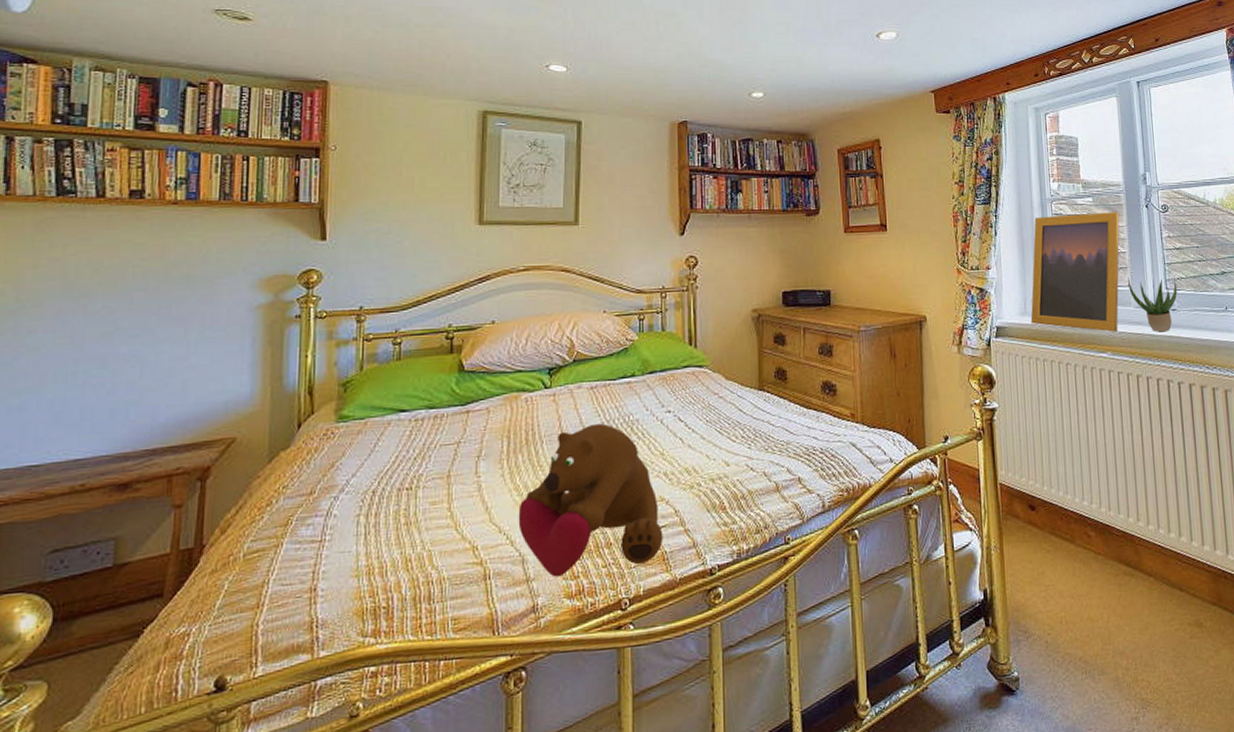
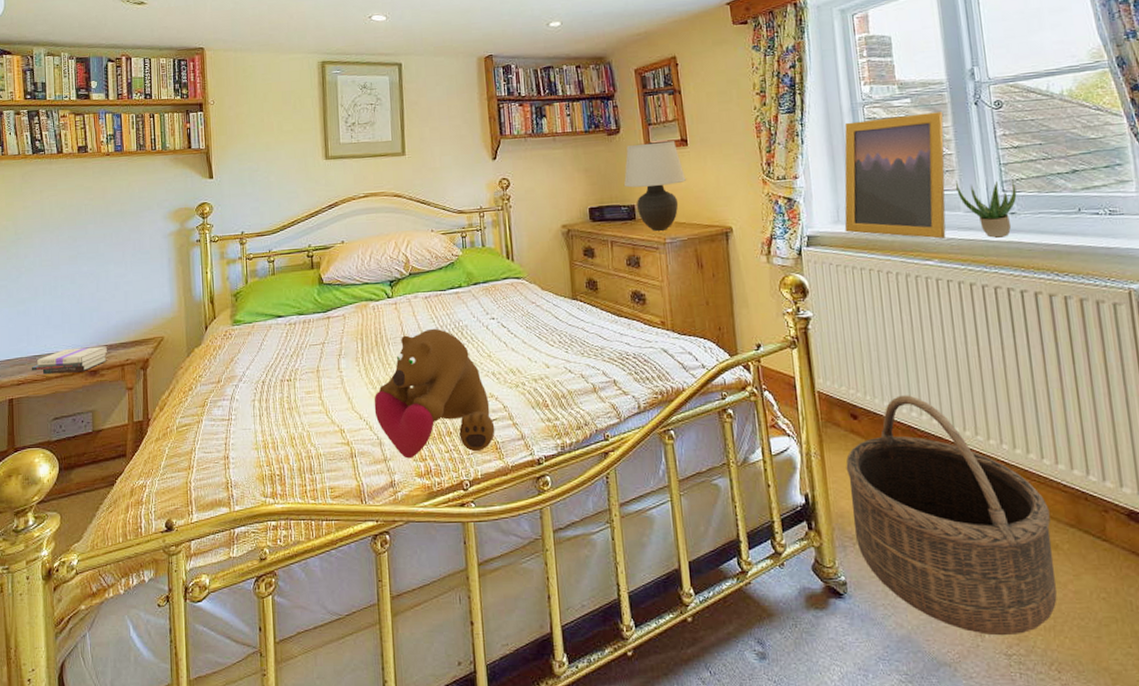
books: none [21,451,149,491] -> present [31,346,108,374]
table lamp: none [820,225,883,318] -> present [623,141,686,231]
basket: none [1023,484,1200,718] -> present [846,395,1057,636]

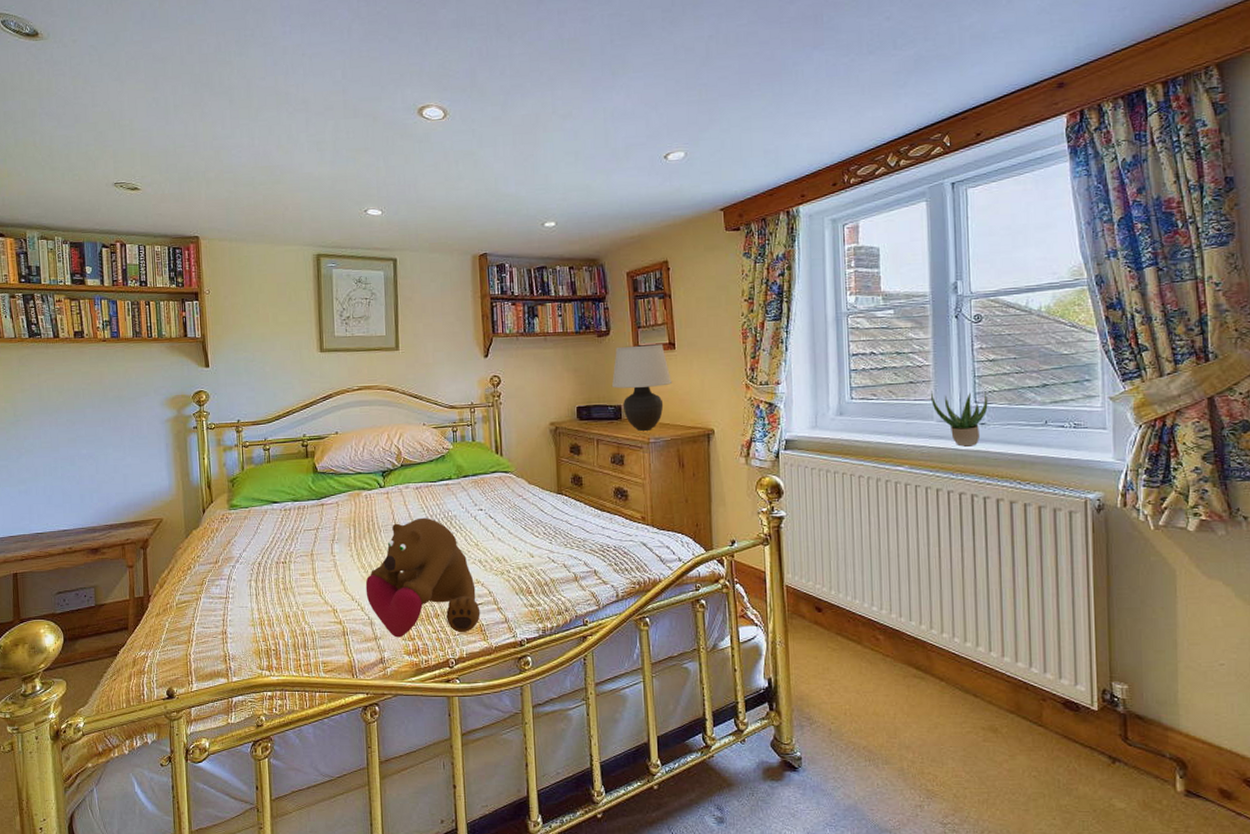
books: present [31,346,108,374] -> none [34,526,108,551]
picture frame: present [844,111,946,239] -> none [821,324,925,446]
basket: present [846,395,1057,636] -> none [808,591,993,807]

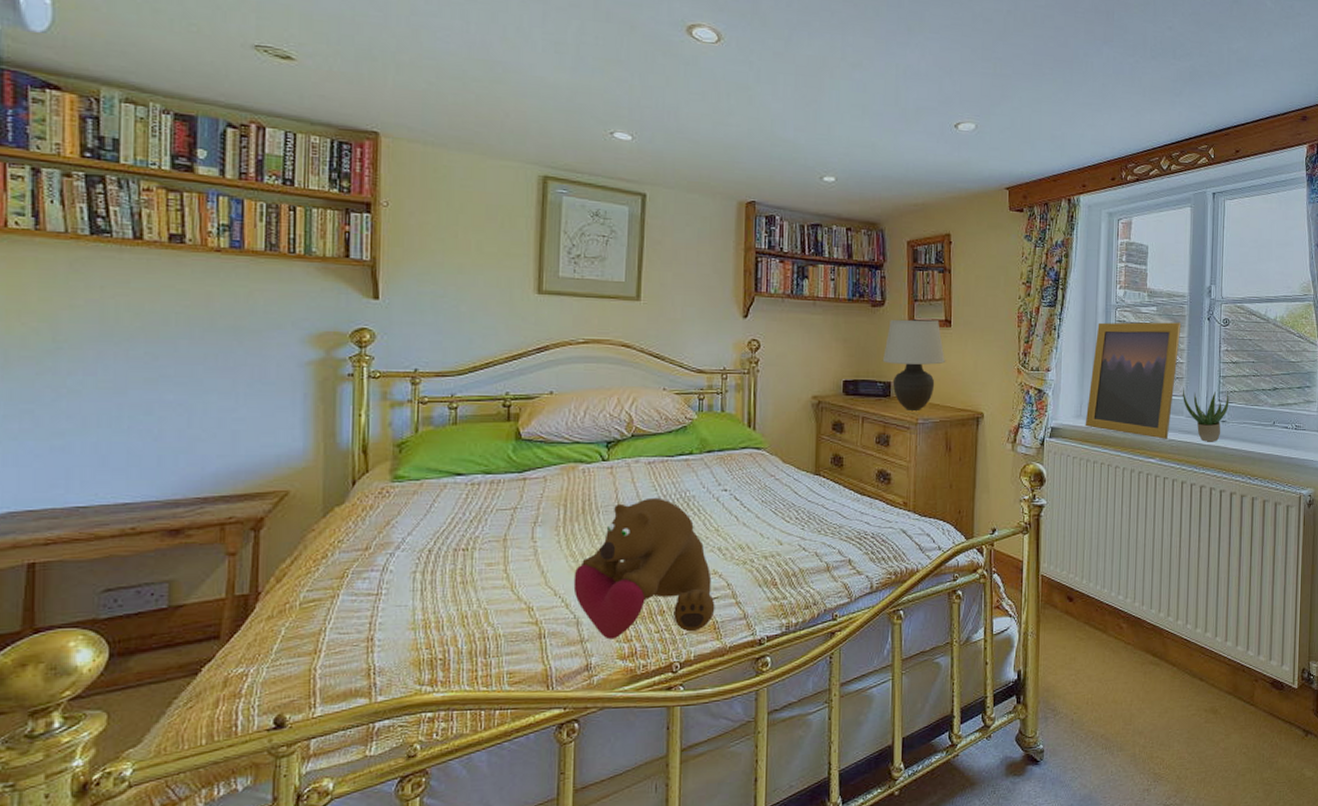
picture frame: none [821,324,925,446] -> present [1085,322,1182,439]

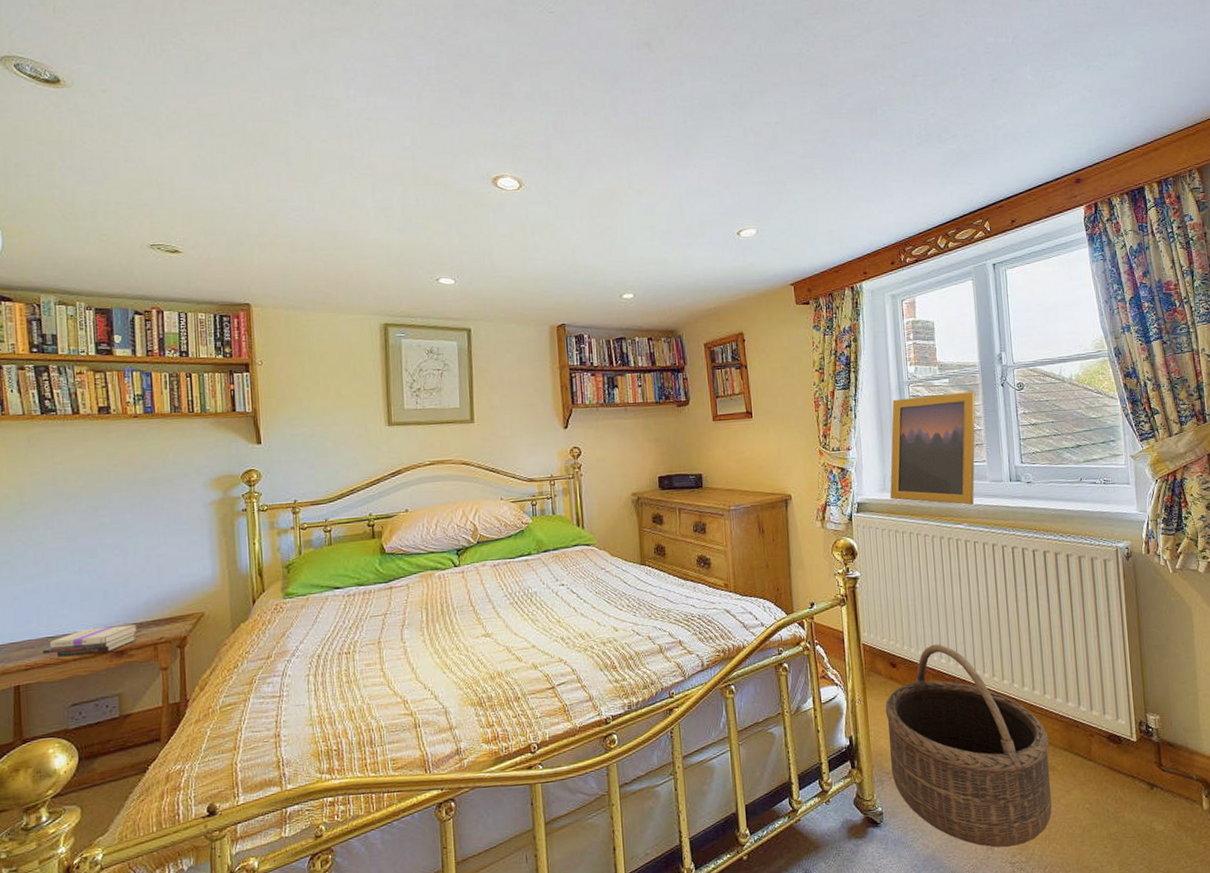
books: none [69,499,200,532] -> present [42,624,138,657]
bear: present [573,497,715,640] -> none [439,596,564,726]
table lamp: present [882,318,945,410] -> none [692,413,750,499]
basket: none [1056,580,1215,790] -> present [885,644,1052,848]
potted plant: present [1182,387,1229,442] -> none [983,453,1033,504]

